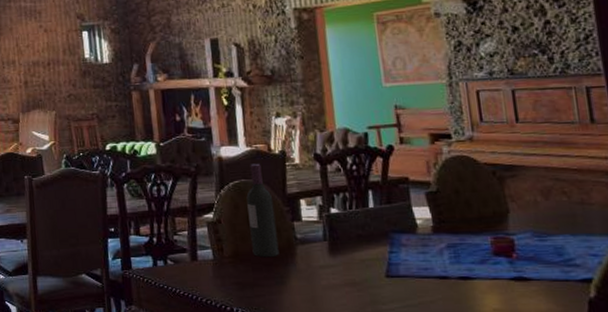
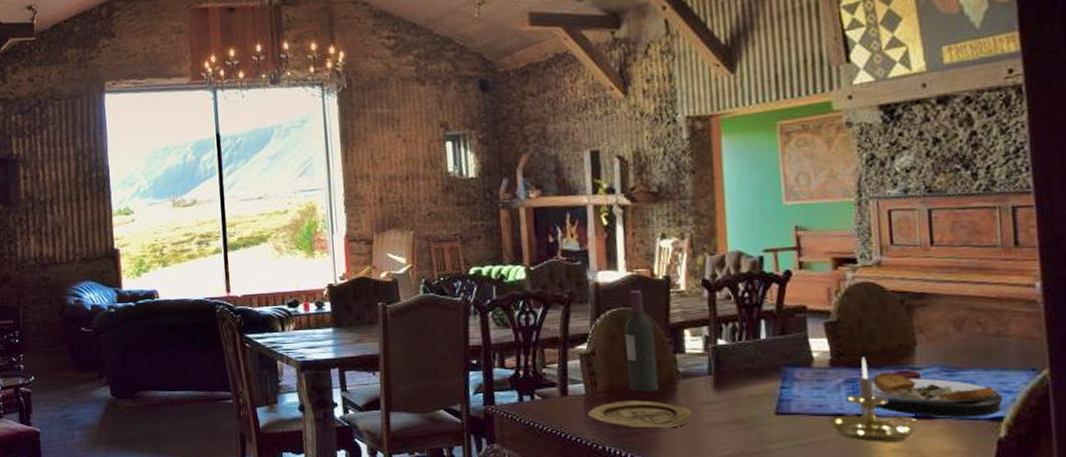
plate: none [215,264,312,291] -> present [587,400,694,428]
candle holder: none [434,223,515,303] -> present [828,357,917,442]
plate: none [471,238,591,279] -> present [871,372,1004,417]

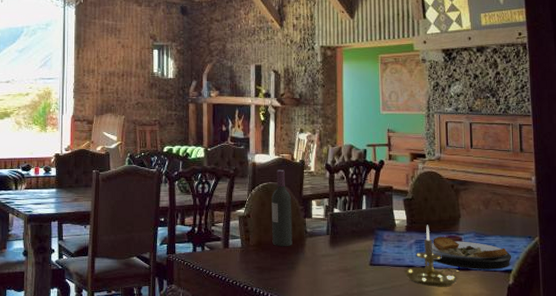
plate: present [587,400,694,428] -> none [241,252,315,274]

